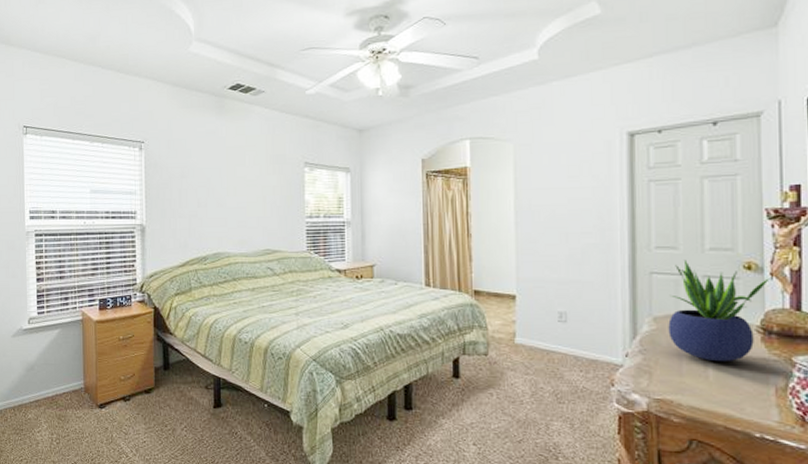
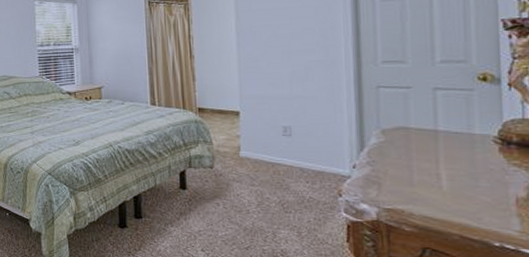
potted plant: present [668,259,770,361] -> none [397,73,508,172]

